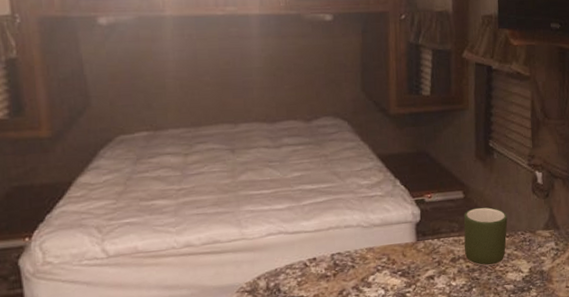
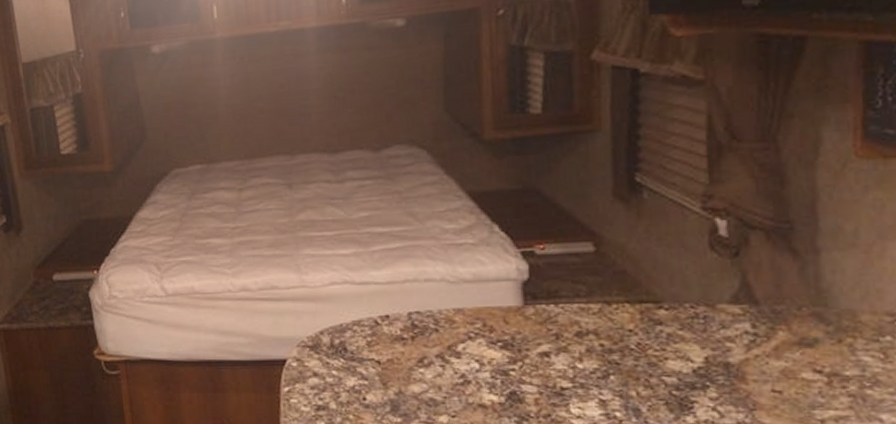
mug: present [463,207,508,267] -> none [594,265,667,348]

